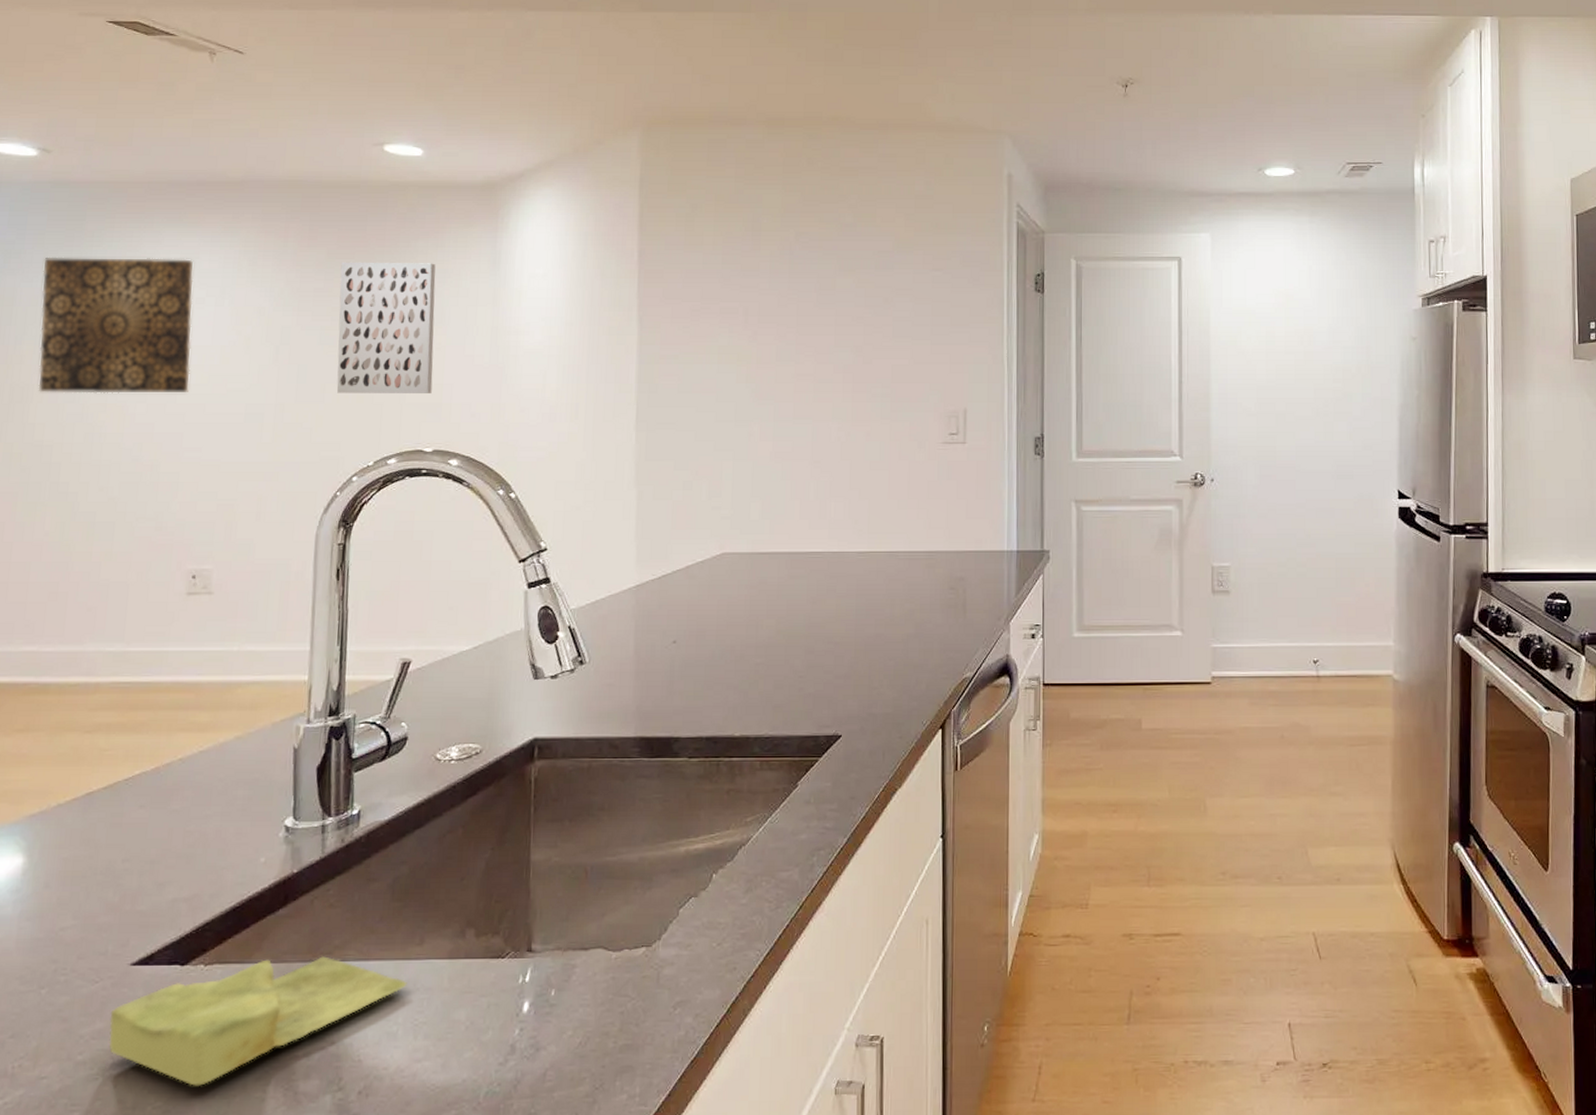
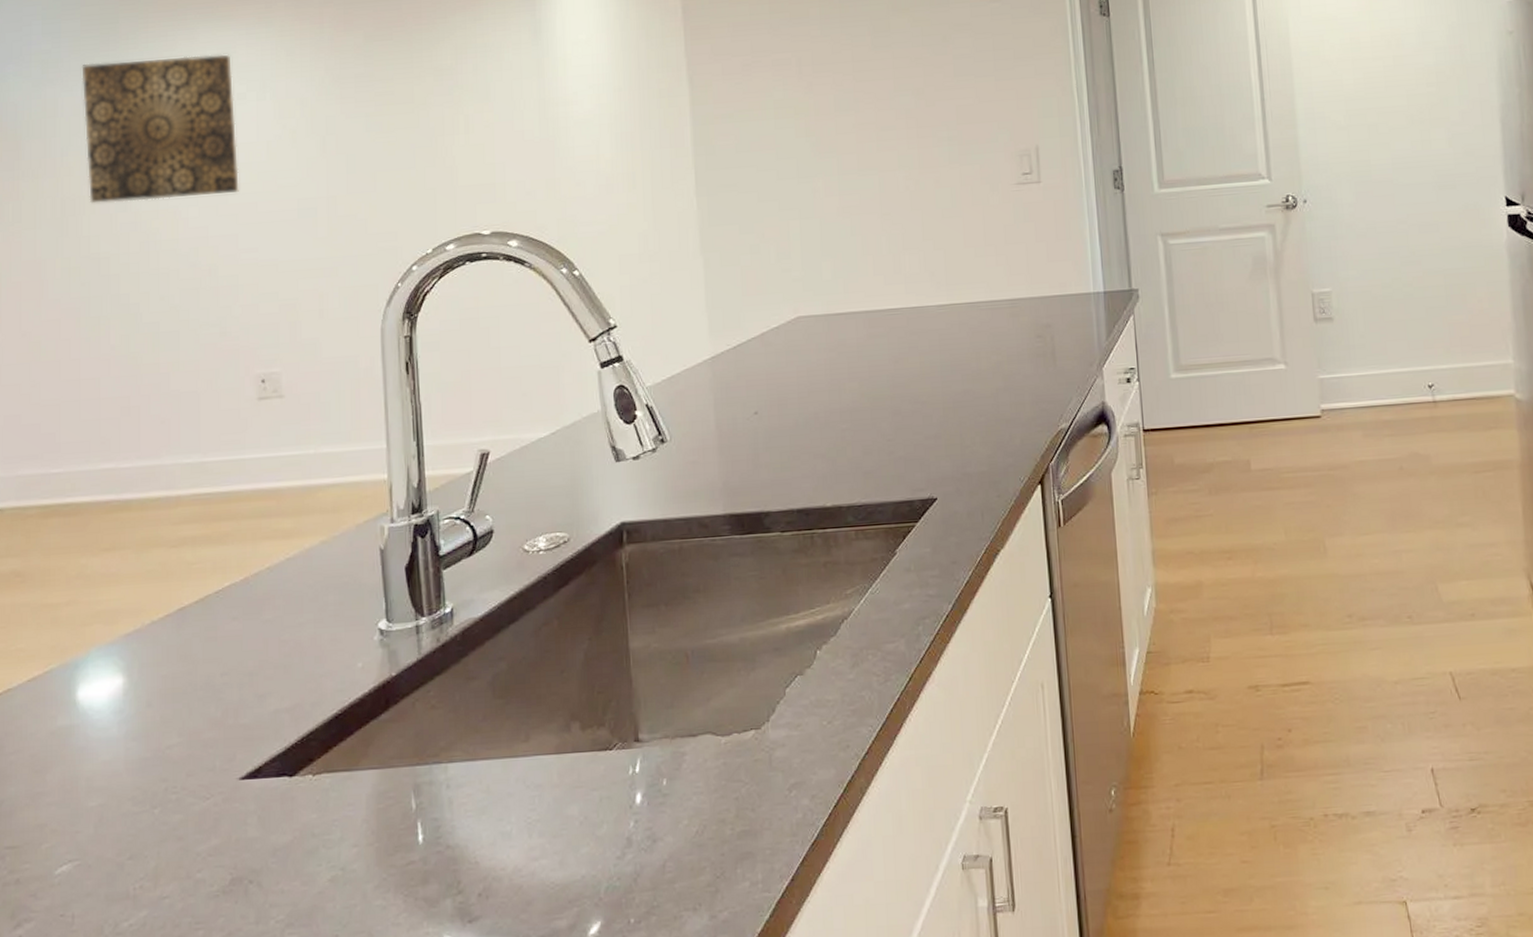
sponge: present [109,956,407,1086] -> none [224,759,517,898]
wall art: present [336,262,436,393] -> none [380,37,484,181]

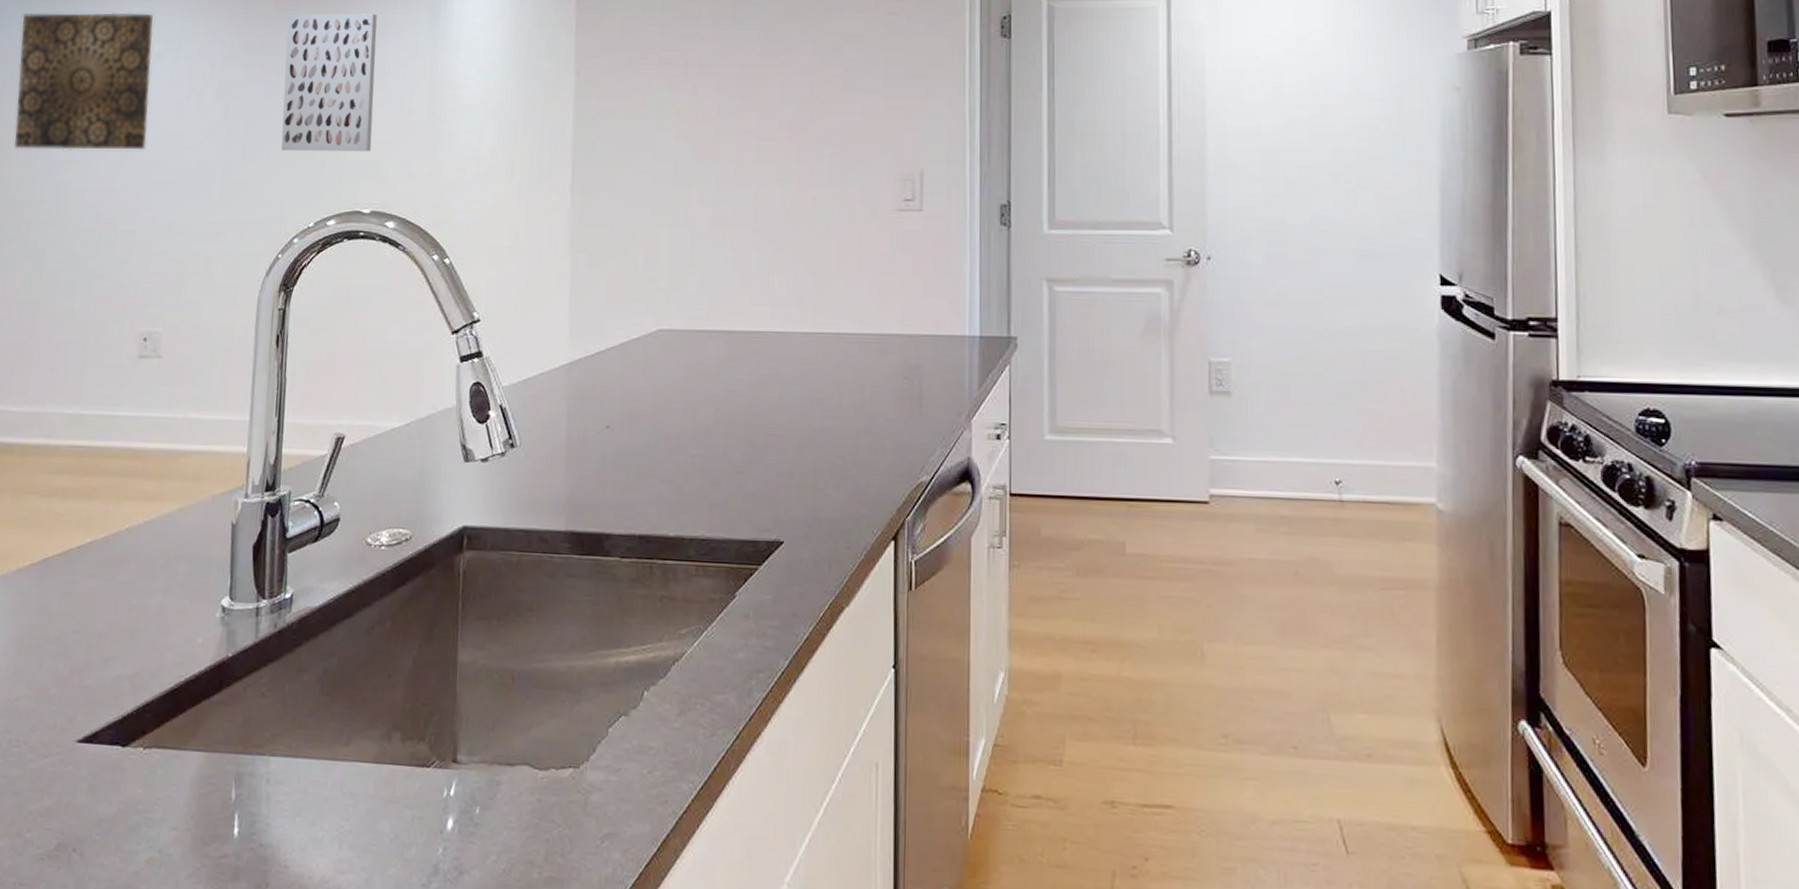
wall art: none [380,37,484,181] -> present [281,13,377,151]

